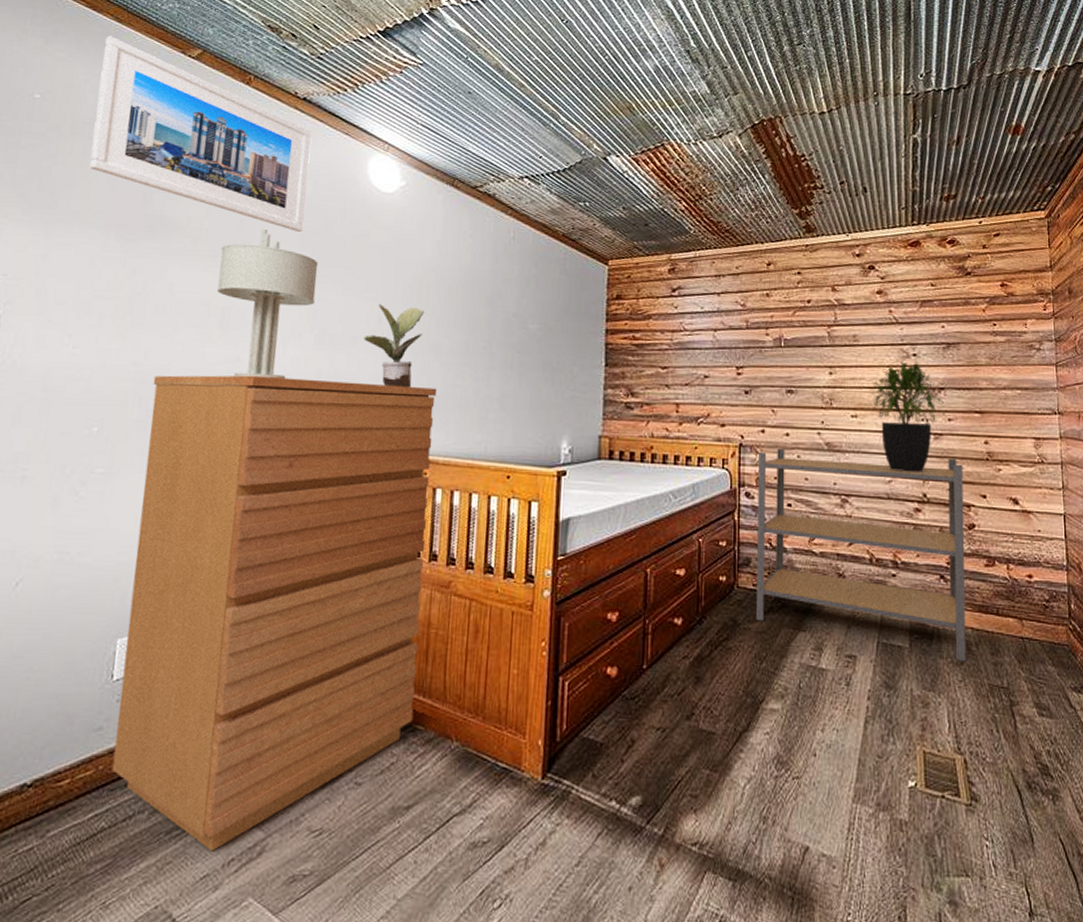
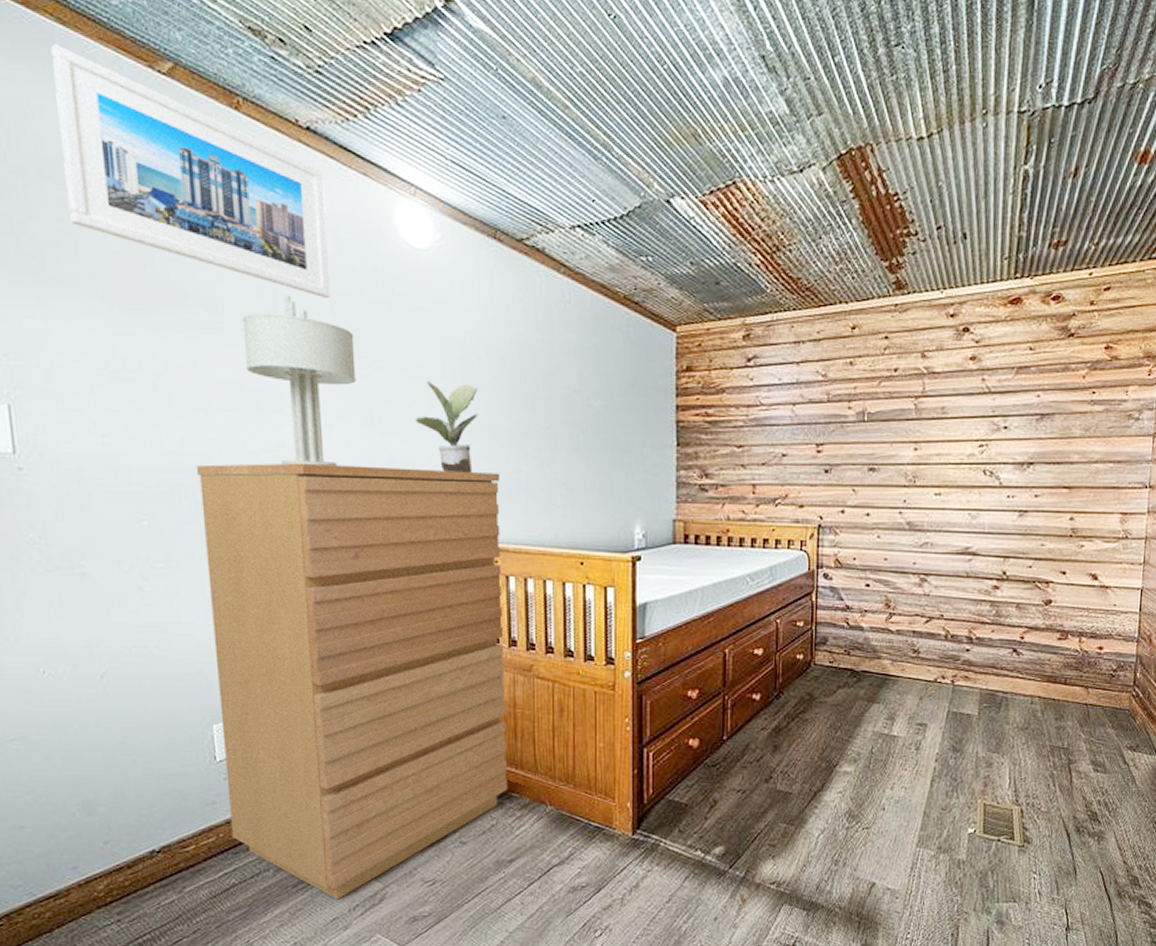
shelving unit: present [755,448,967,662] -> none [831,528,1045,727]
potted plant: present [871,360,944,472] -> none [957,434,1032,550]

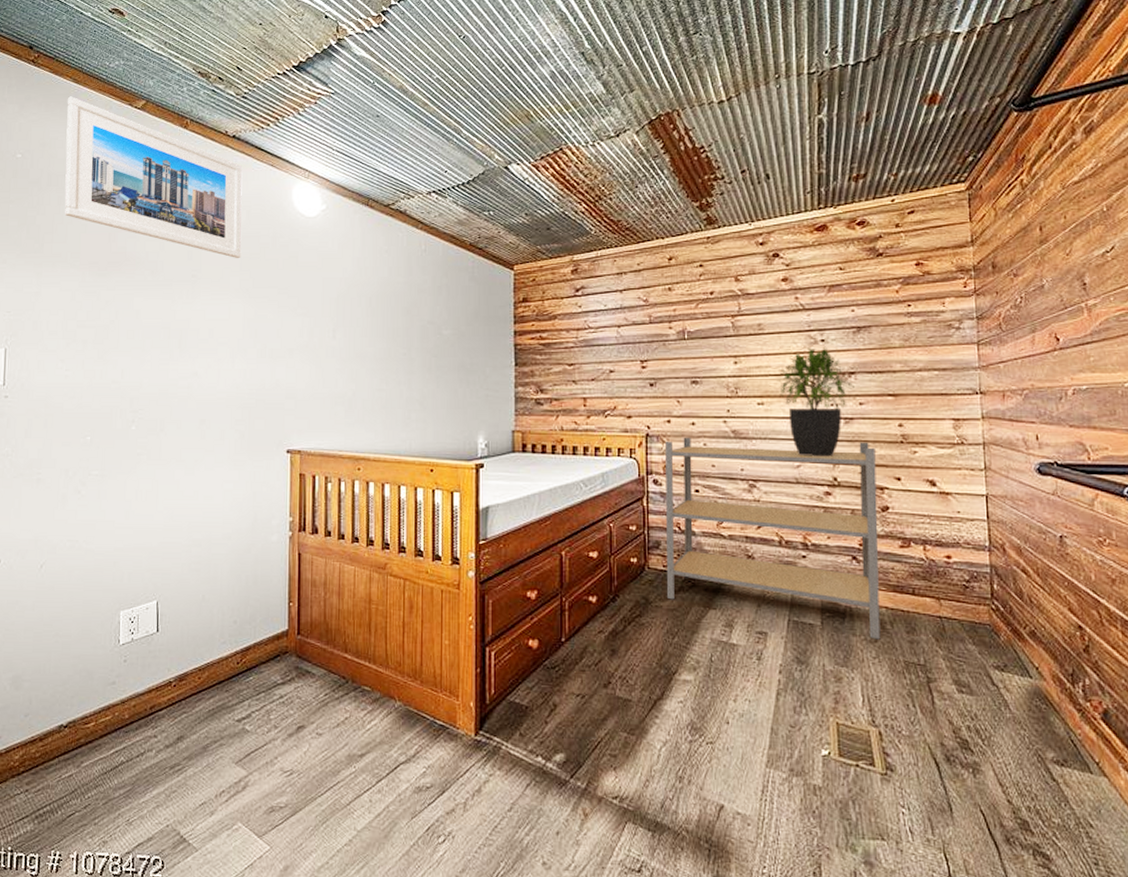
dresser: present [196,463,508,900] -> none [125,388,365,784]
table lamp: present [242,294,356,467] -> none [175,257,256,390]
potted plant: present [415,381,479,472] -> none [299,319,350,393]
shelving unit: none [831,528,1045,727] -> present [665,437,881,640]
potted plant: none [957,434,1032,550] -> present [778,346,854,457]

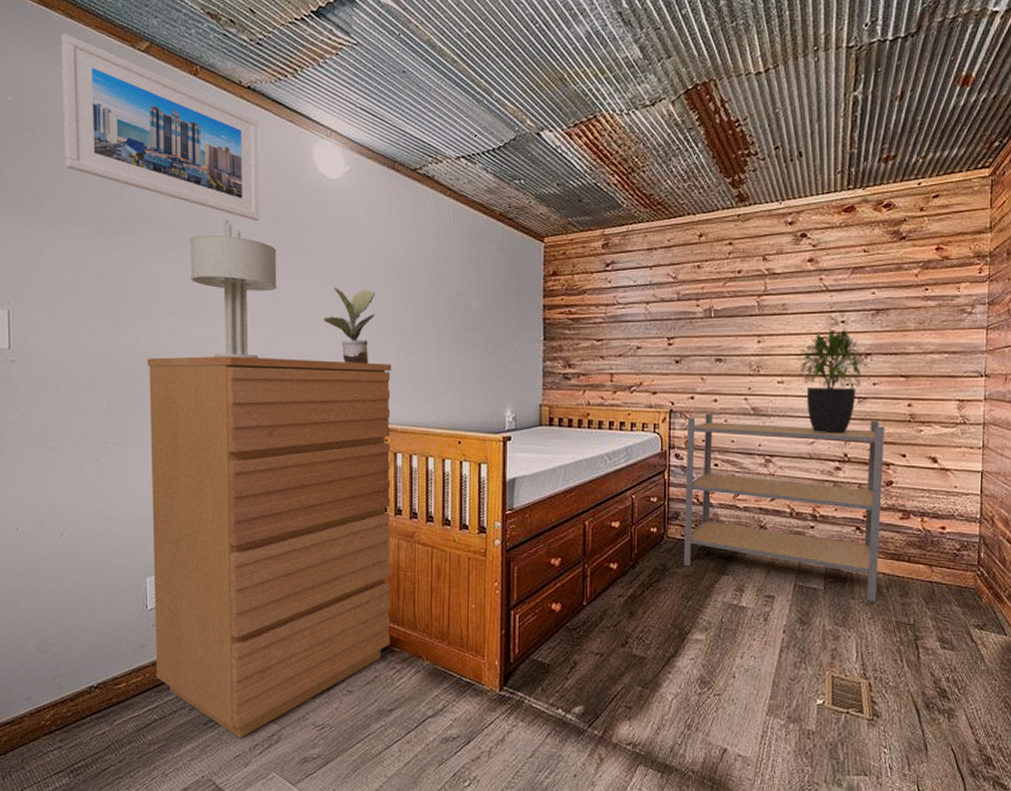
dresser: none [125,388,365,784] -> present [147,356,392,739]
table lamp: none [175,257,256,390] -> present [190,219,277,359]
potted plant: none [299,319,350,393] -> present [323,287,376,363]

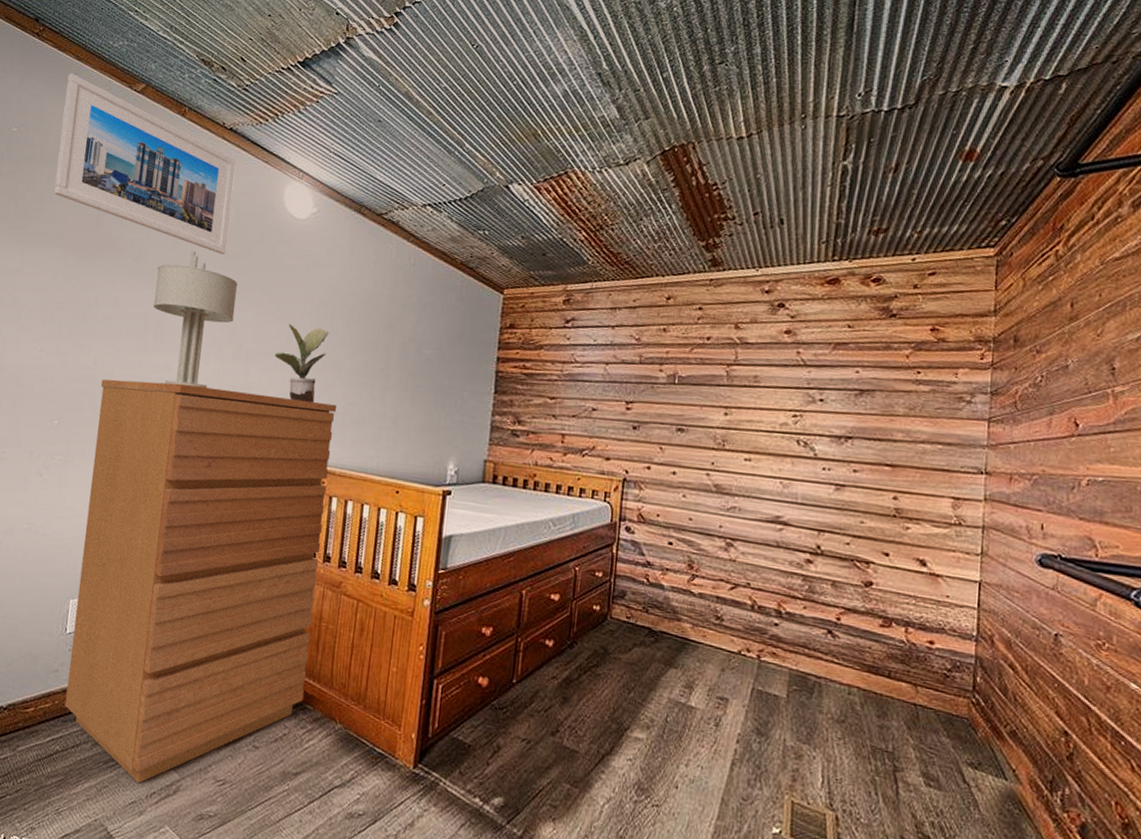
shelving unit: present [683,413,885,602] -> none [626,485,865,721]
potted plant: present [798,327,870,434] -> none [769,406,850,523]

